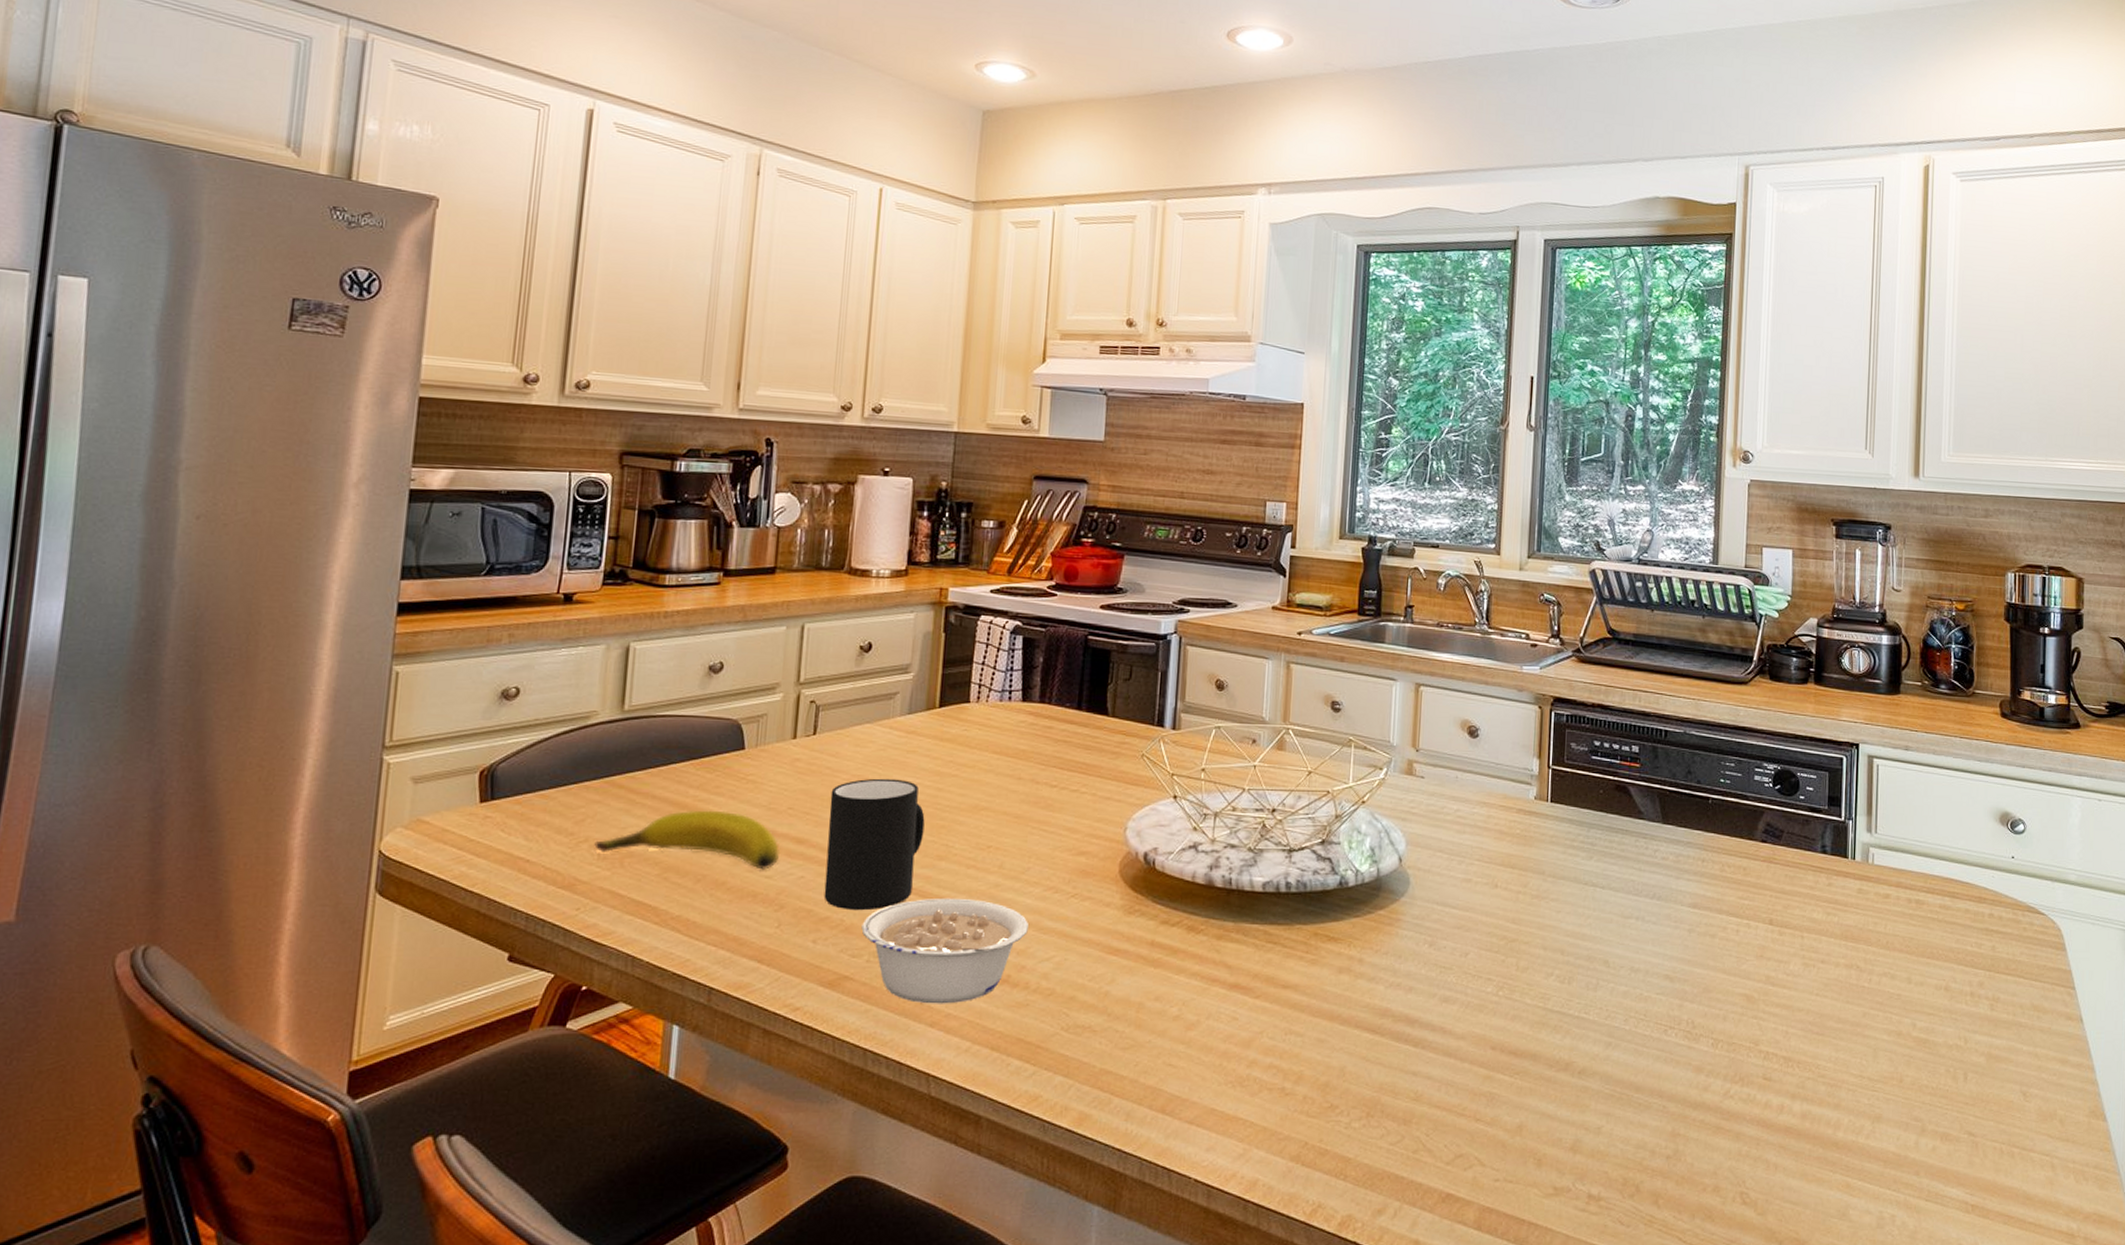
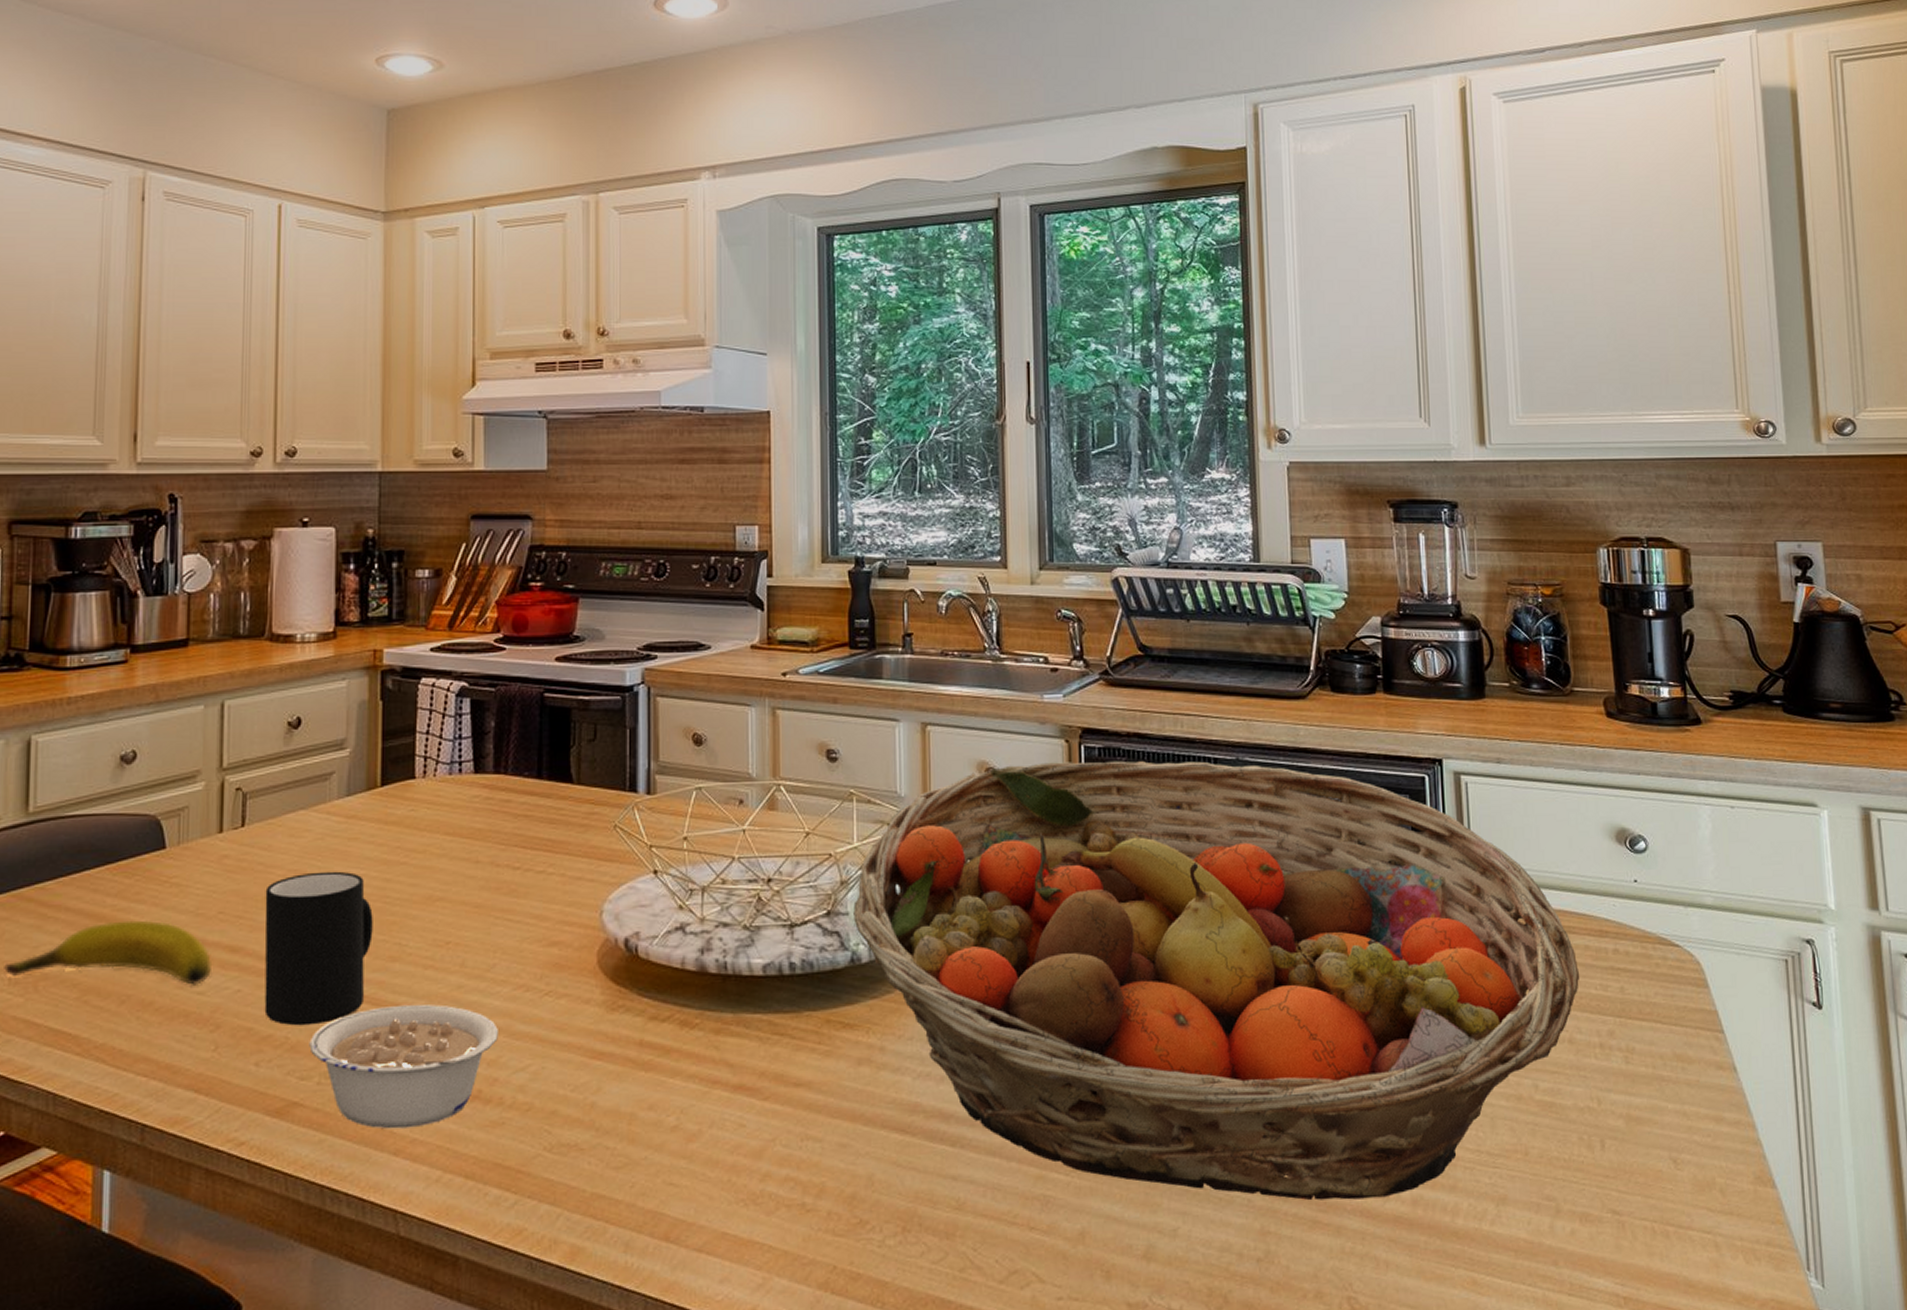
fruit basket: none [1344,724,1959,1111] -> present [853,760,1580,1201]

